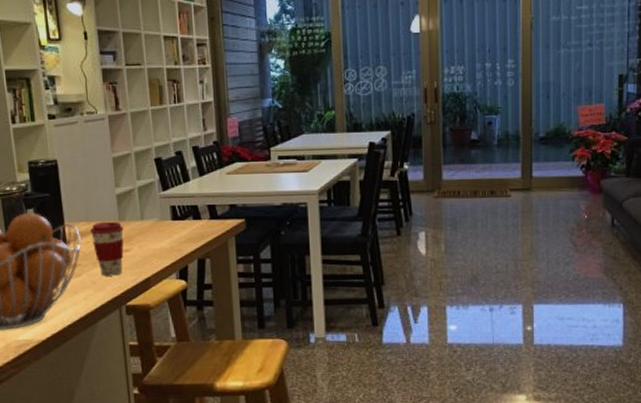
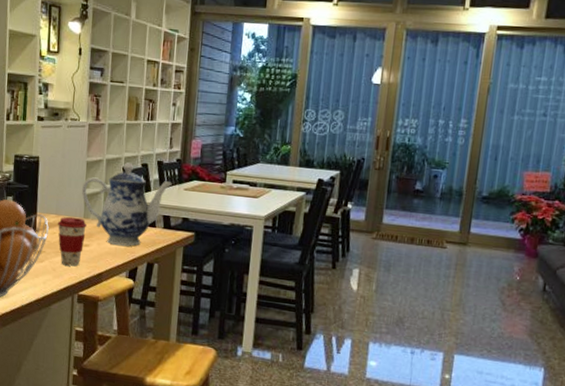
teapot: none [112,153,212,245] -> present [82,162,172,246]

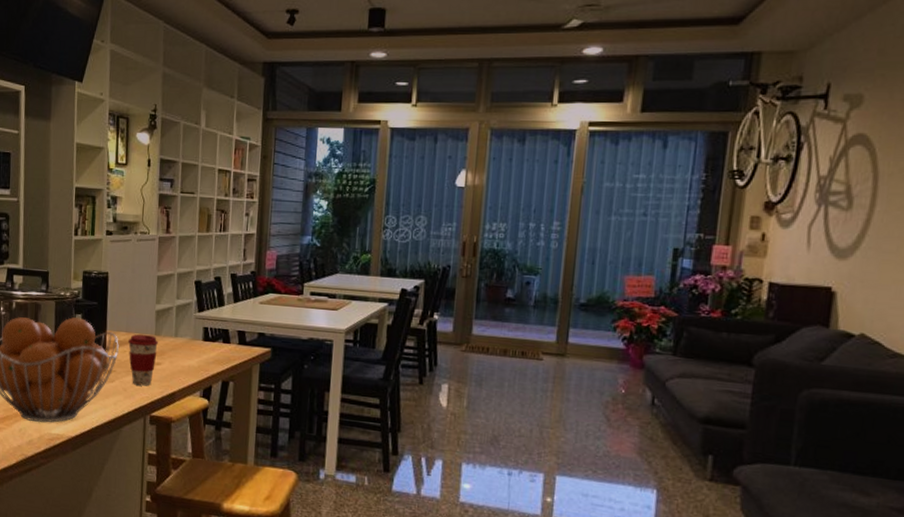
teapot: present [82,162,172,246] -> none [153,276,247,364]

